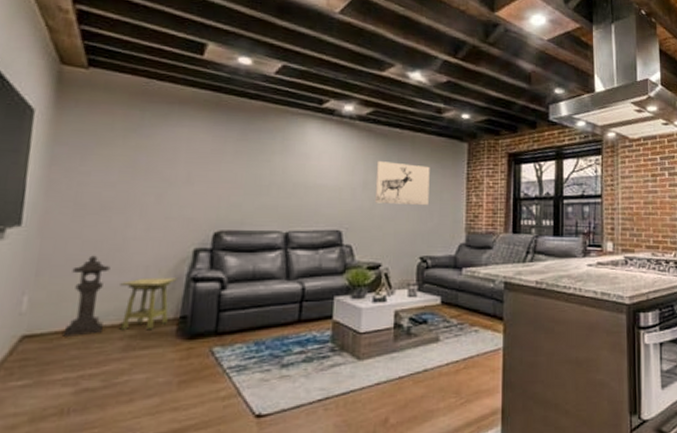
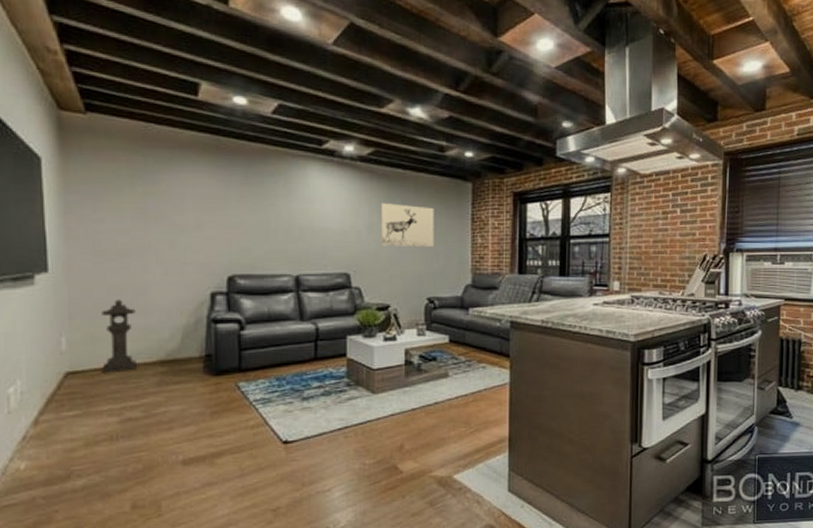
side table: present [120,277,177,331] -> none [147,319,199,368]

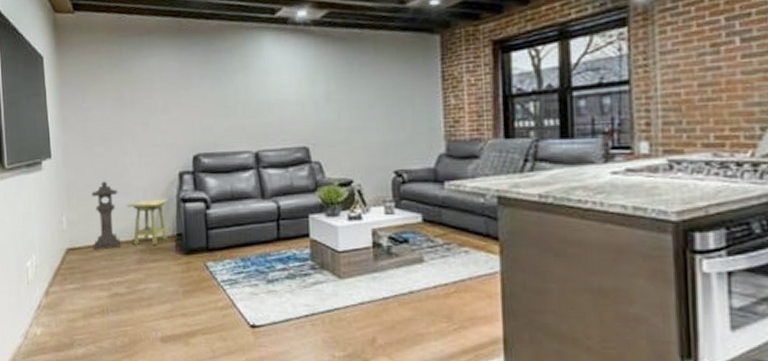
side table: none [147,319,199,368] -> present [127,199,170,246]
wall art: present [380,203,434,248] -> none [337,67,399,115]

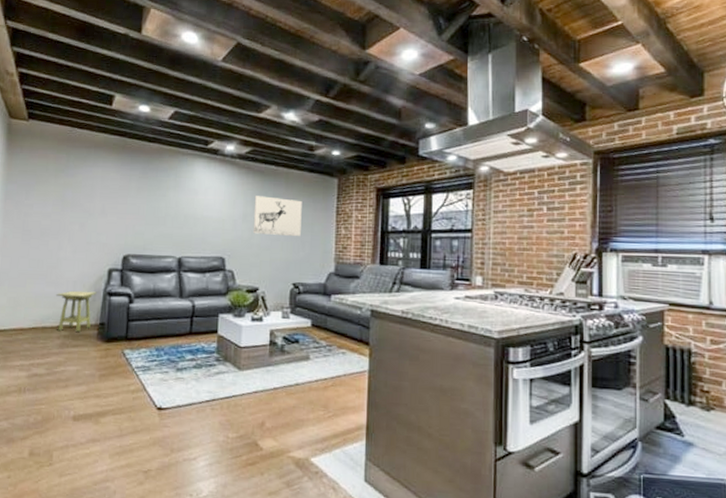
stone lantern: present [91,181,120,250] -> none [19,271,49,334]
wall art: none [337,67,399,115] -> present [252,196,302,237]

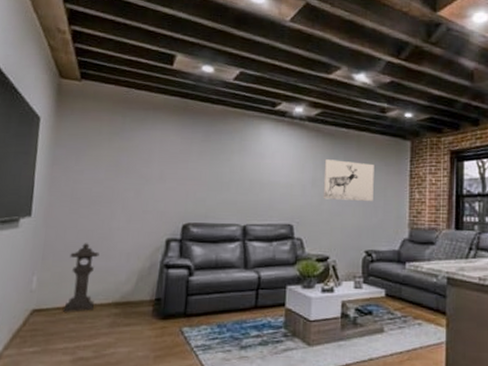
stone lantern: none [19,271,49,334] -> present [63,243,100,312]
side table: present [56,290,97,333] -> none [107,263,153,310]

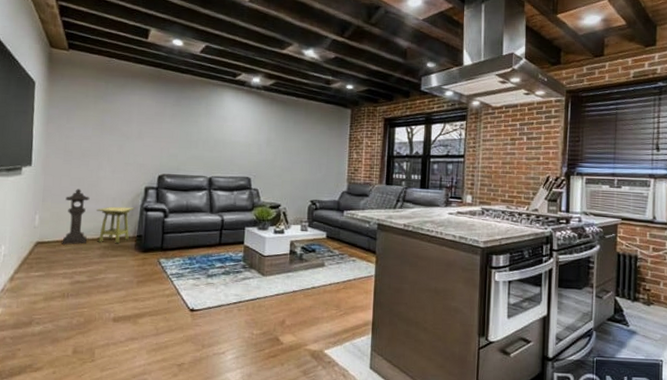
side table: none [107,263,153,310] -> present [96,206,134,244]
wall art: present [322,159,374,202] -> none [275,123,320,160]

